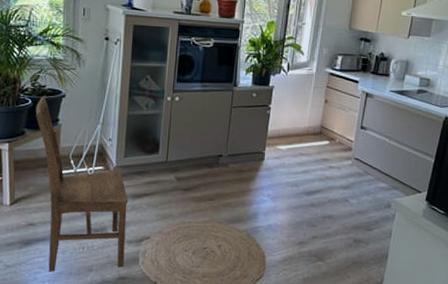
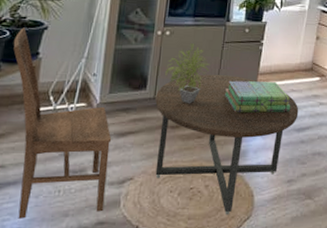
coffee table: none [168,139,308,275] -> present [155,74,299,215]
potted plant: none [175,109,219,168] -> present [164,43,211,104]
stack of books: none [234,144,300,177] -> present [225,80,291,113]

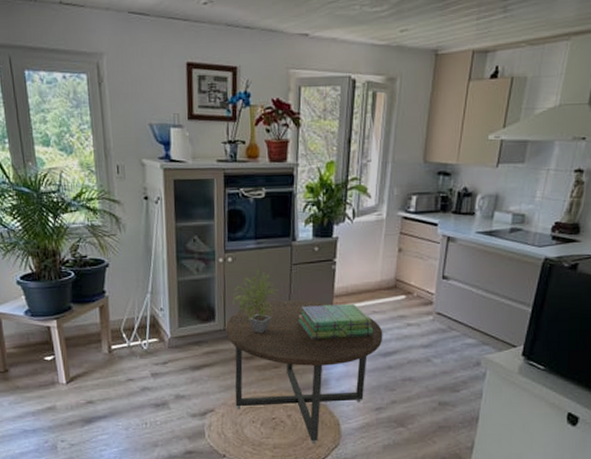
chair: present [13,27,112,219] -> none [79,267,190,449]

